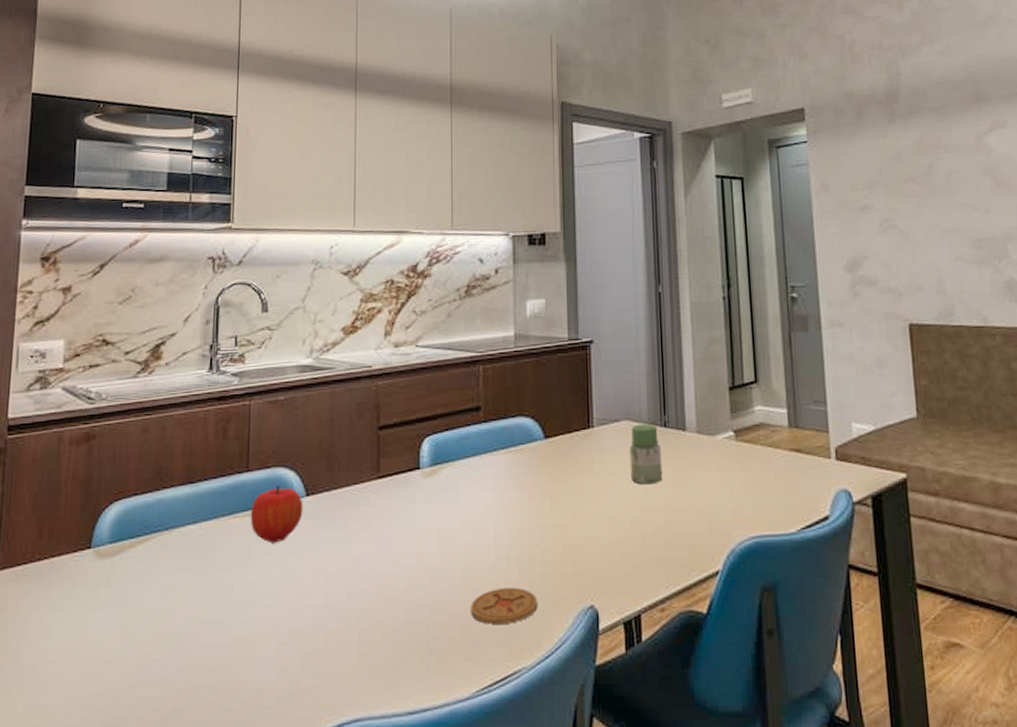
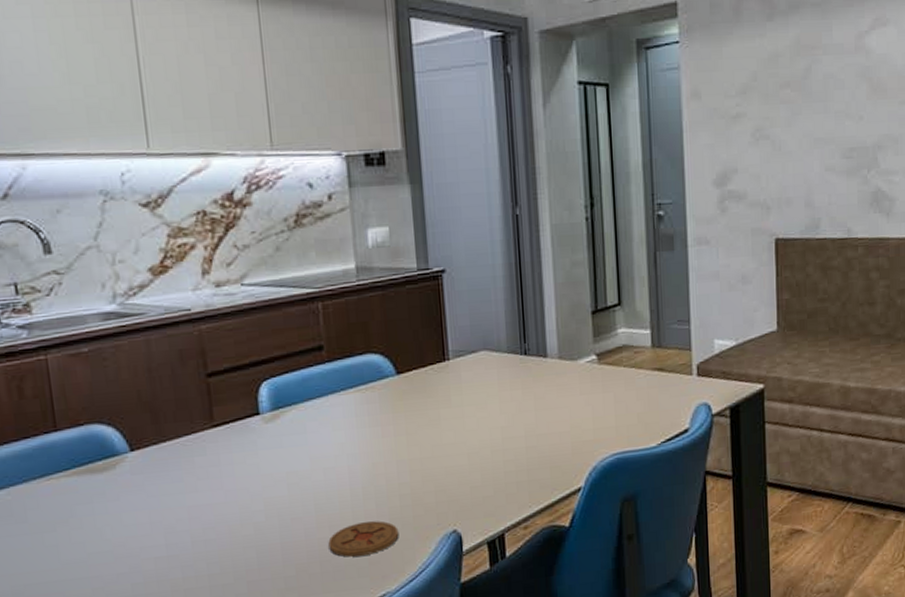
fruit: present [250,485,303,543] -> none [66,443,130,502]
jar: present [629,423,663,485] -> none [488,352,524,413]

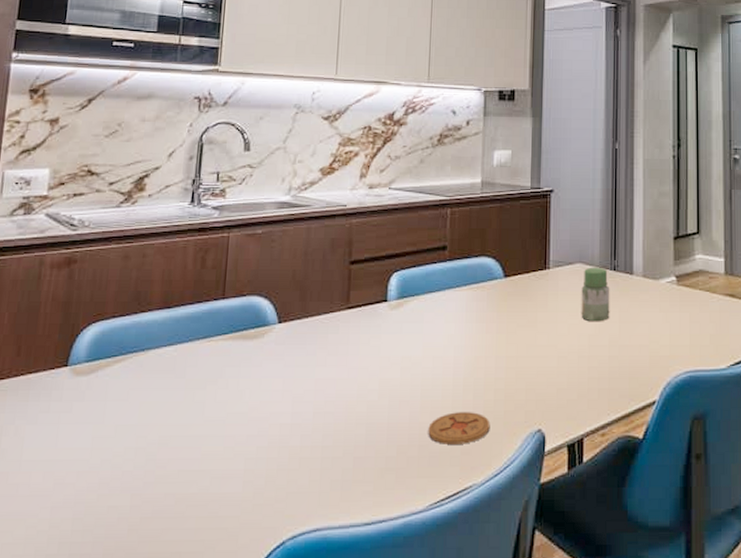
jar: none [488,352,524,413] -> present [581,267,610,322]

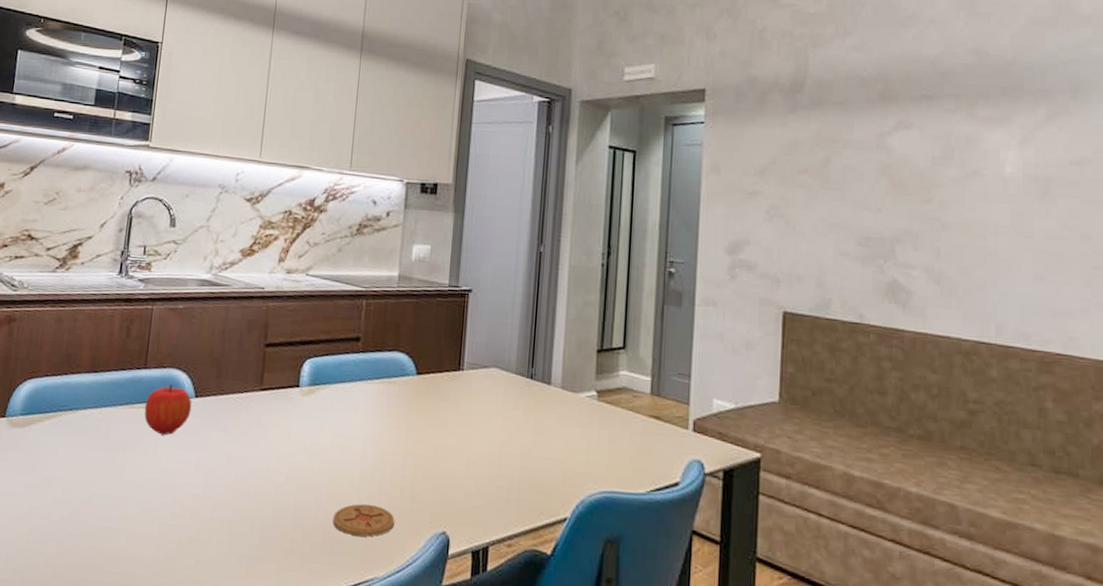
fruit: none [224,312,276,366] -> present [144,384,192,436]
jar: present [581,267,610,322] -> none [493,372,526,430]

